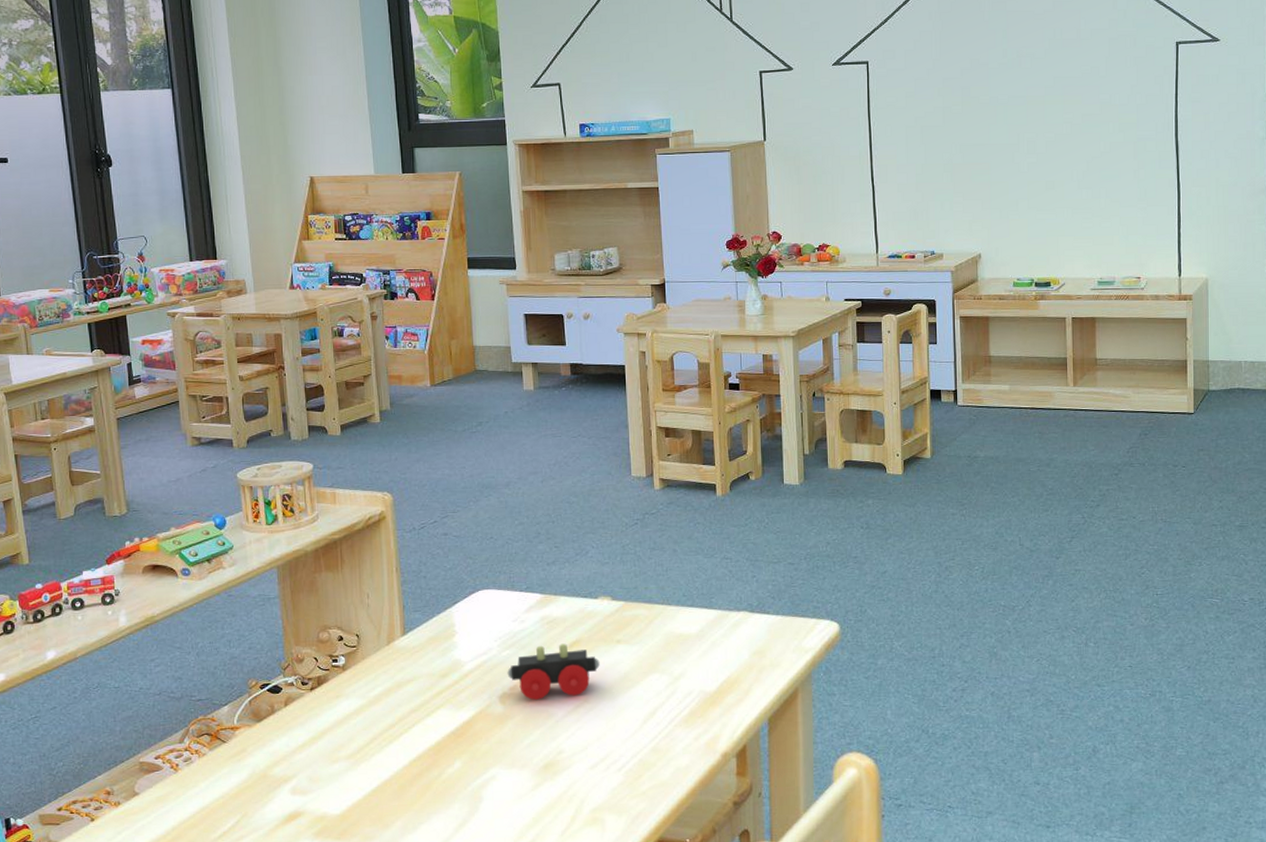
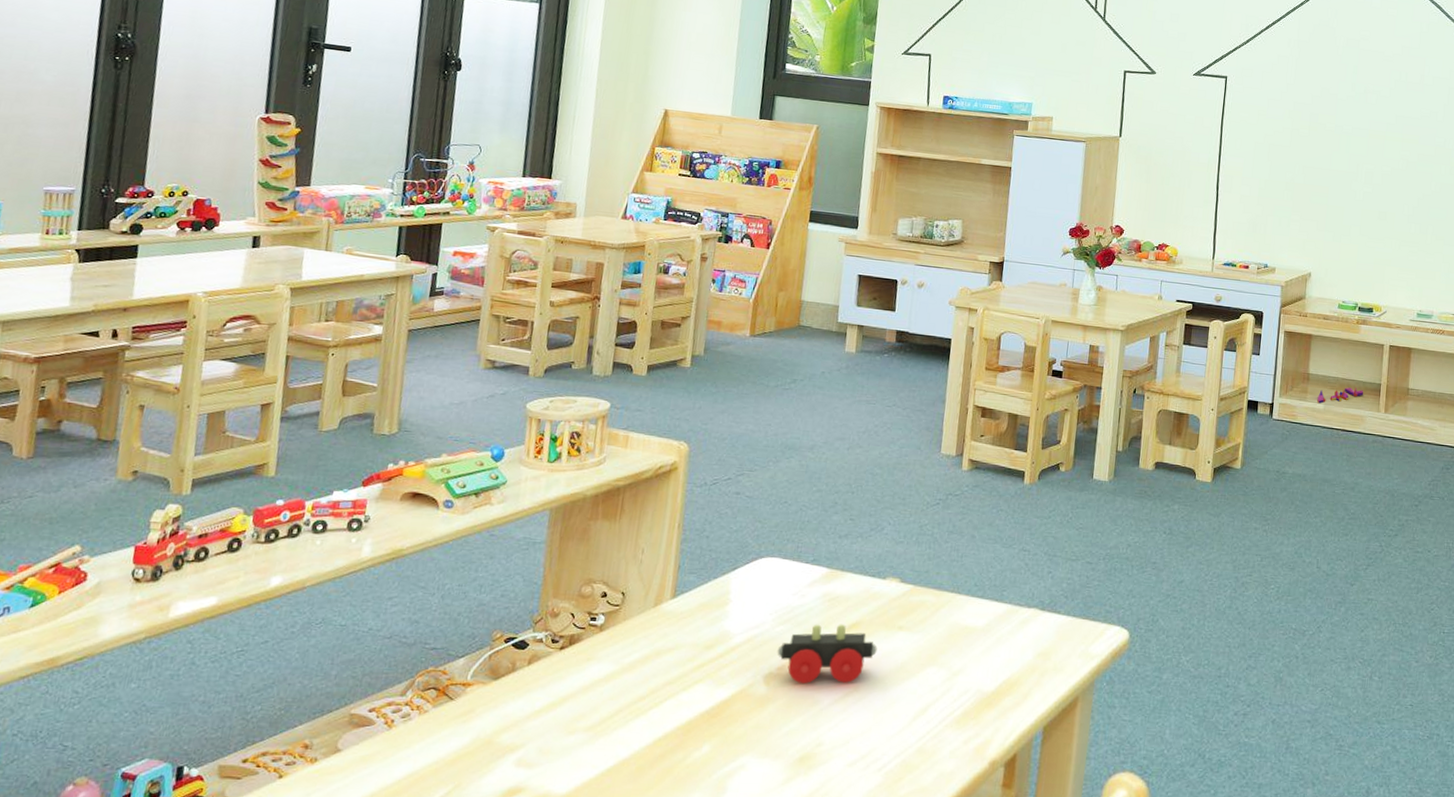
toy blocks: none [1002,365,1050,385] -> present [1317,387,1364,404]

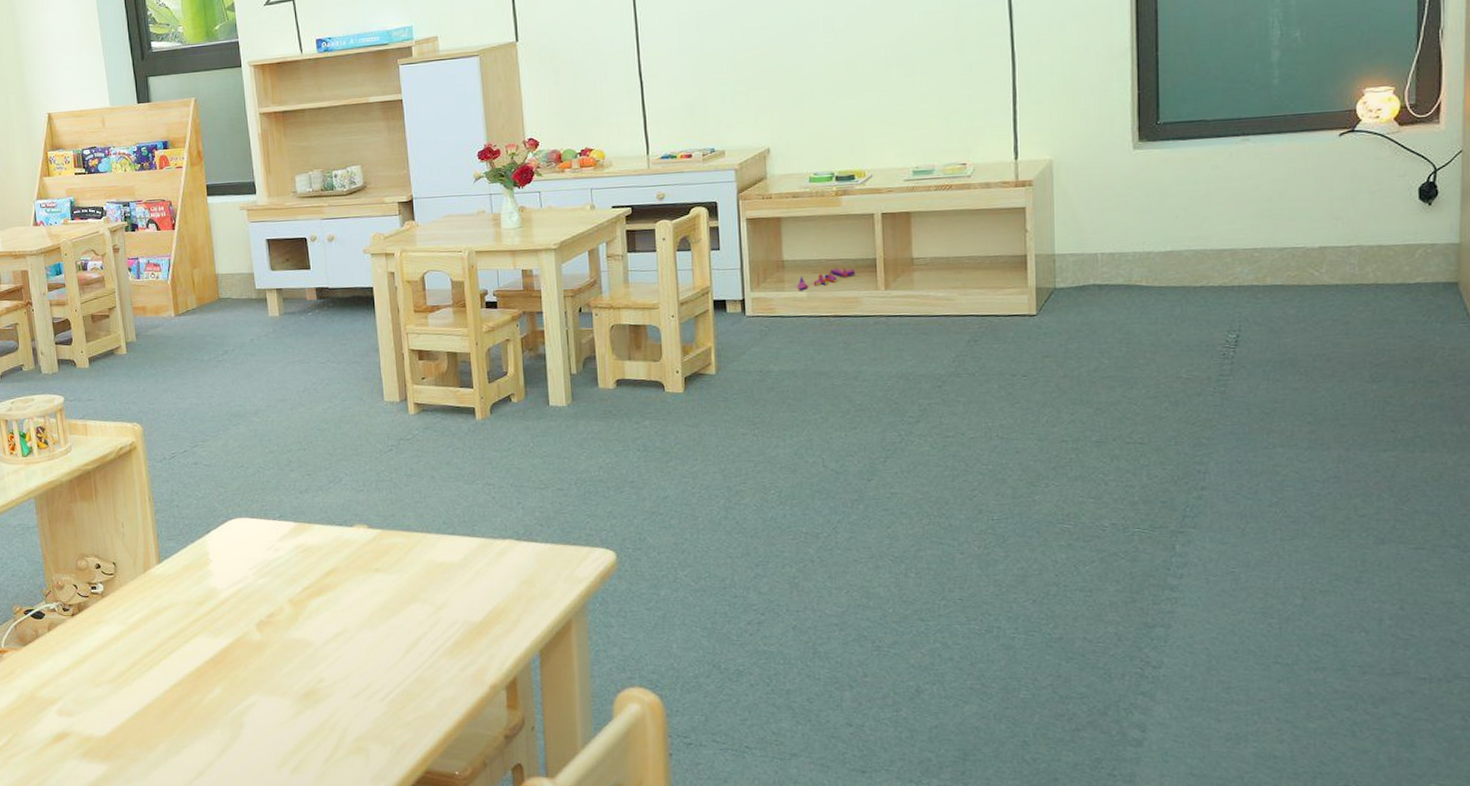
toy train: present [777,624,878,684] -> none [263,572,358,628]

